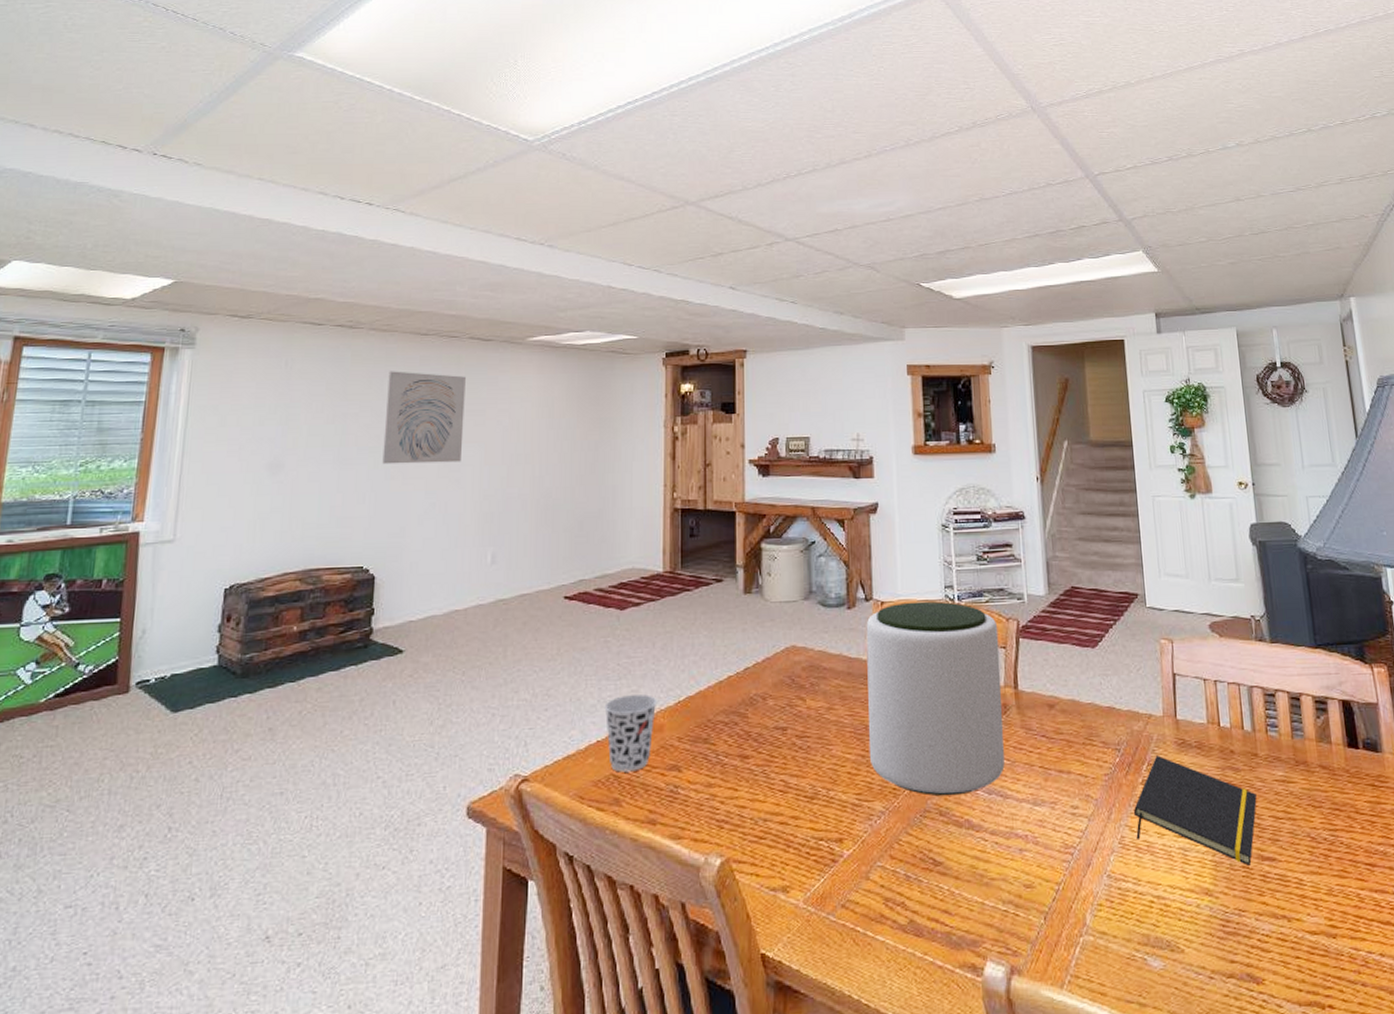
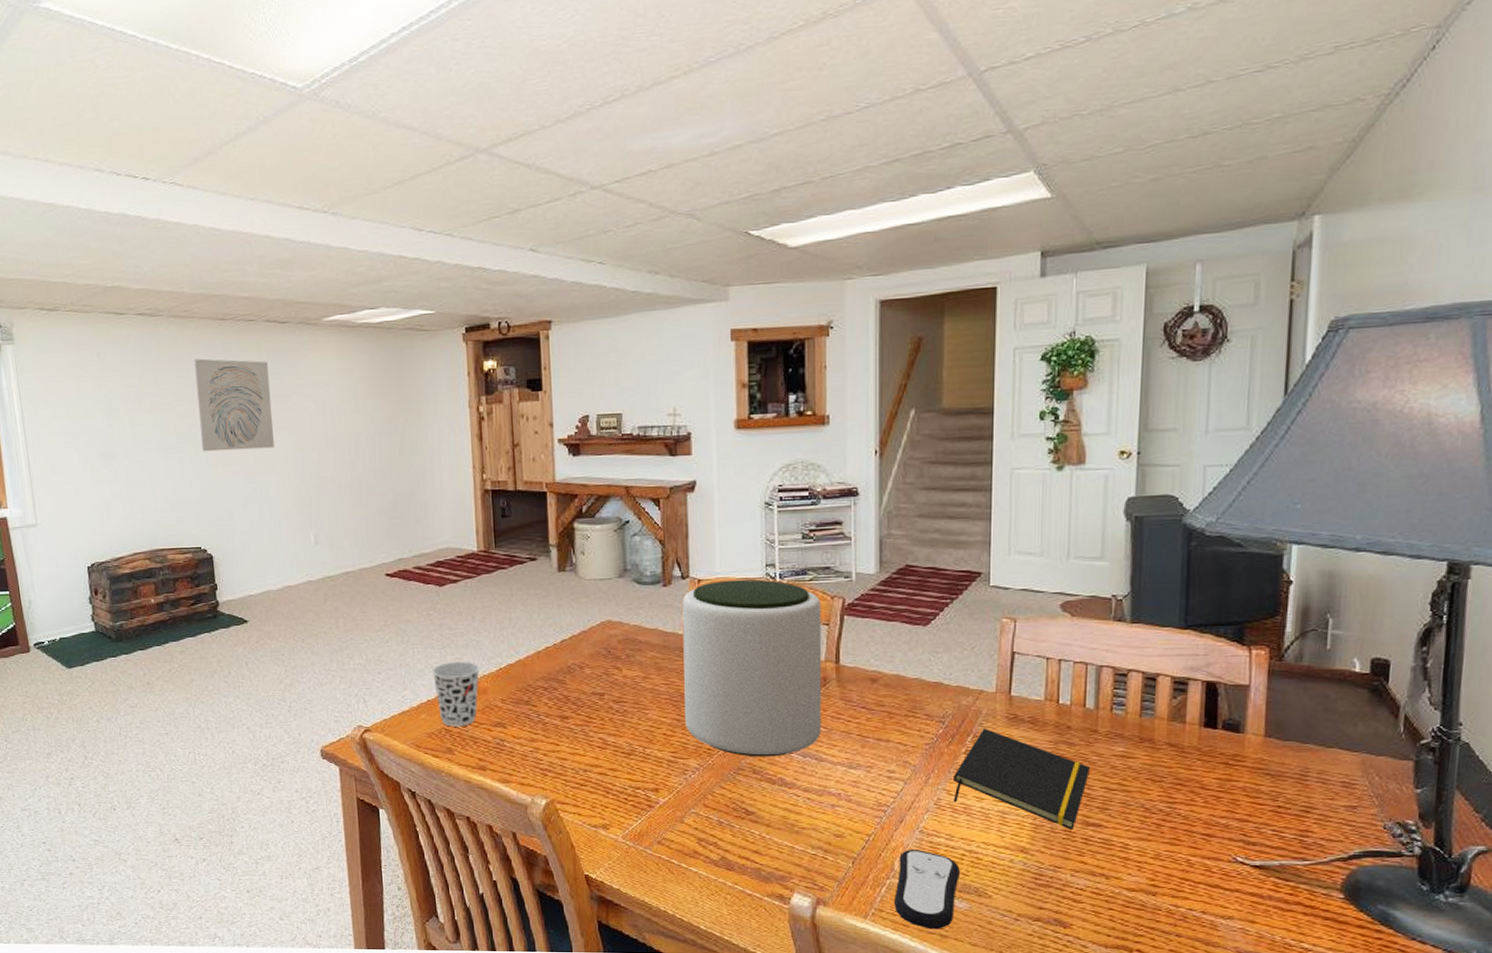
remote control: none [1089,897,1151,997] -> present [894,848,960,930]

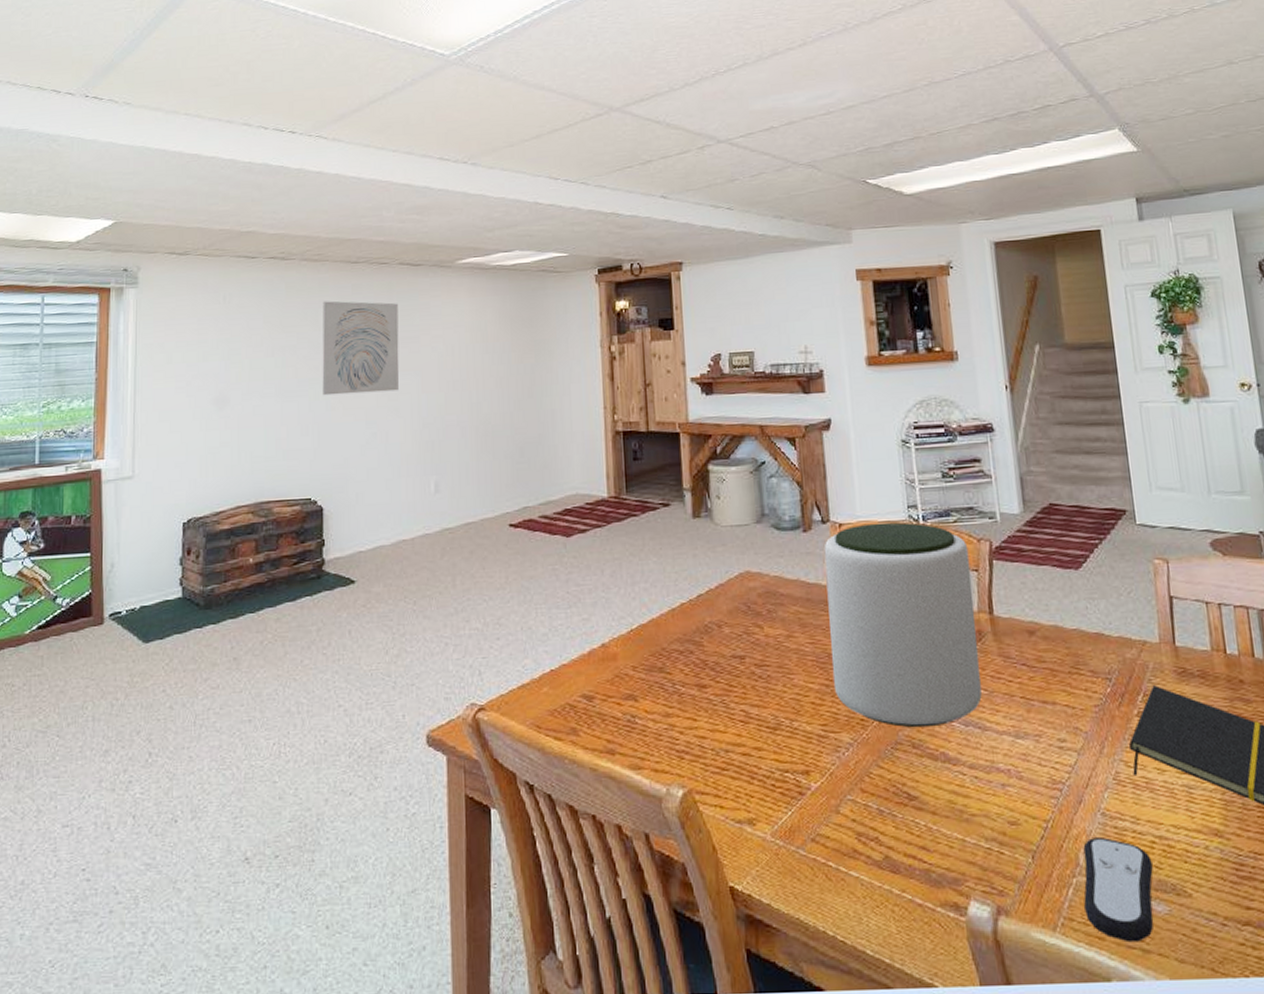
cup: present [431,662,480,727] -> none [556,623,610,702]

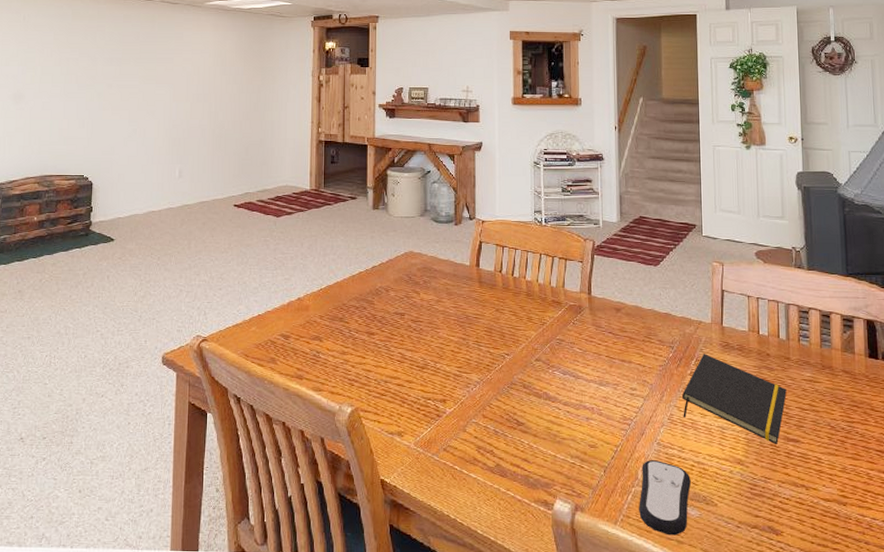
wall art: present [322,301,399,396] -> none [97,26,158,99]
plant pot: present [824,522,982,728] -> none [468,222,578,374]

